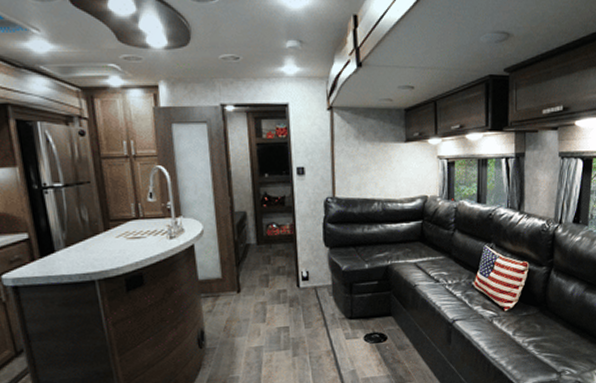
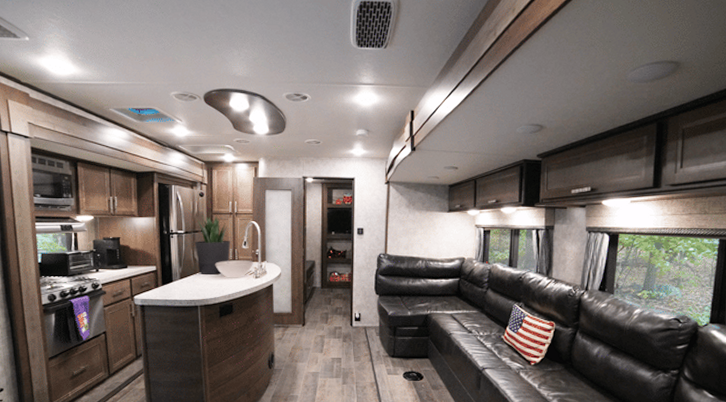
planter: none [79,159,132,239] -> present [194,214,230,275]
bowl: none [112,217,165,242] -> present [215,260,253,278]

